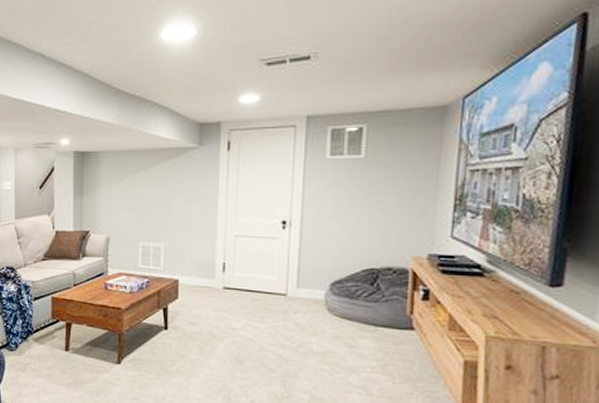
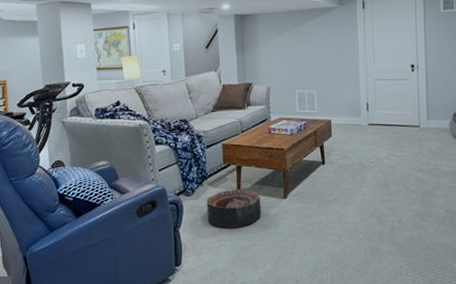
basket: none [30,348,91,391] -> present [206,189,262,228]

